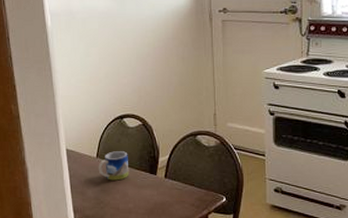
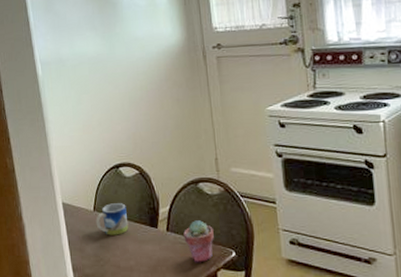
potted succulent: none [180,169,208,207] -> present [183,220,214,263]

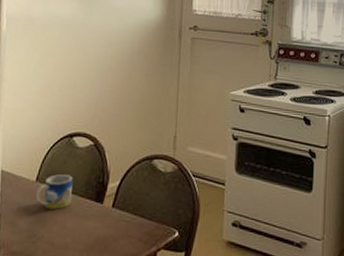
potted succulent: present [183,220,214,263] -> none [128,198,161,243]

